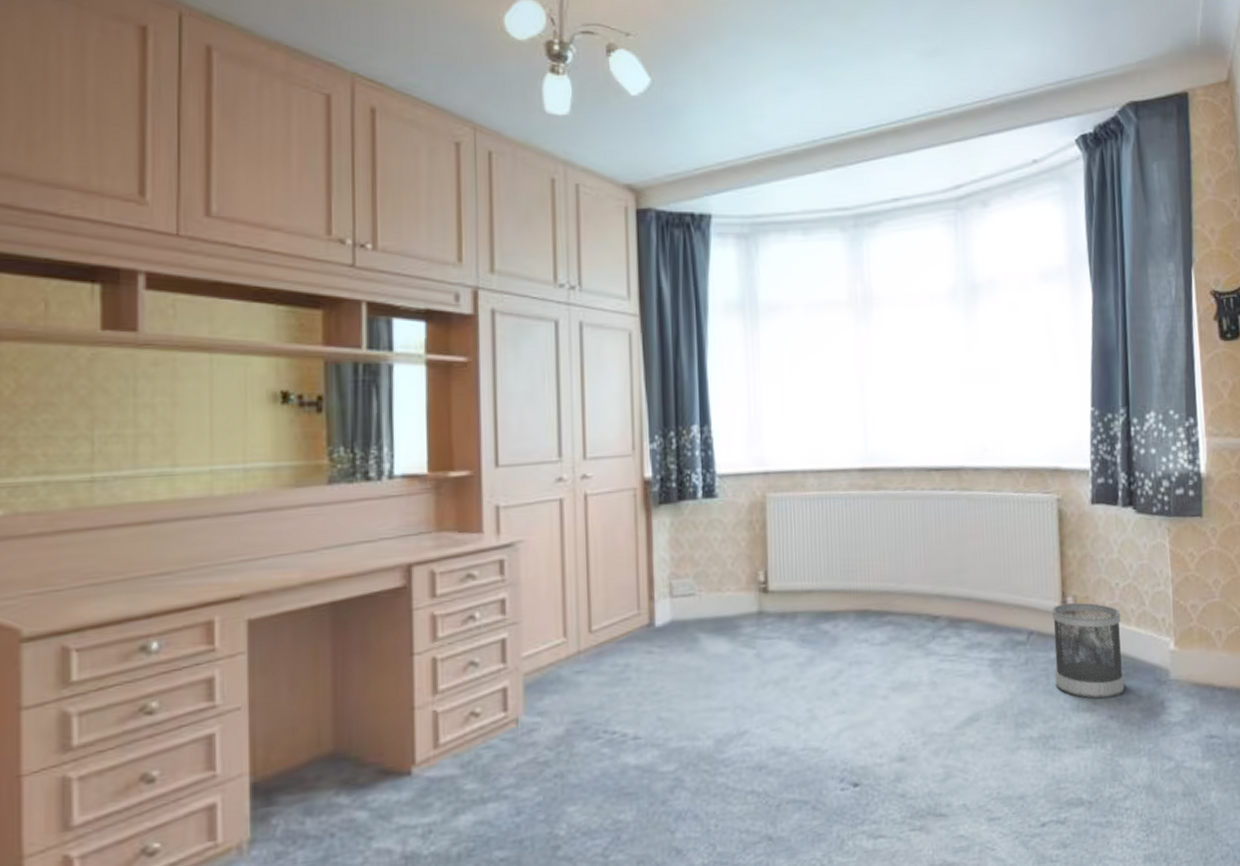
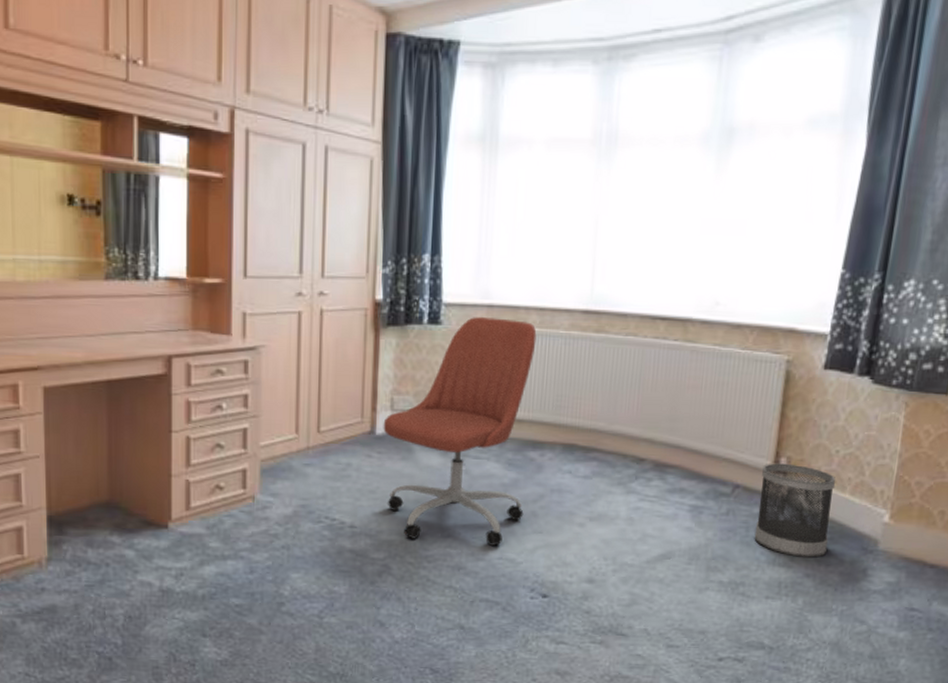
office chair: none [662,485,824,742] -> present [383,317,537,546]

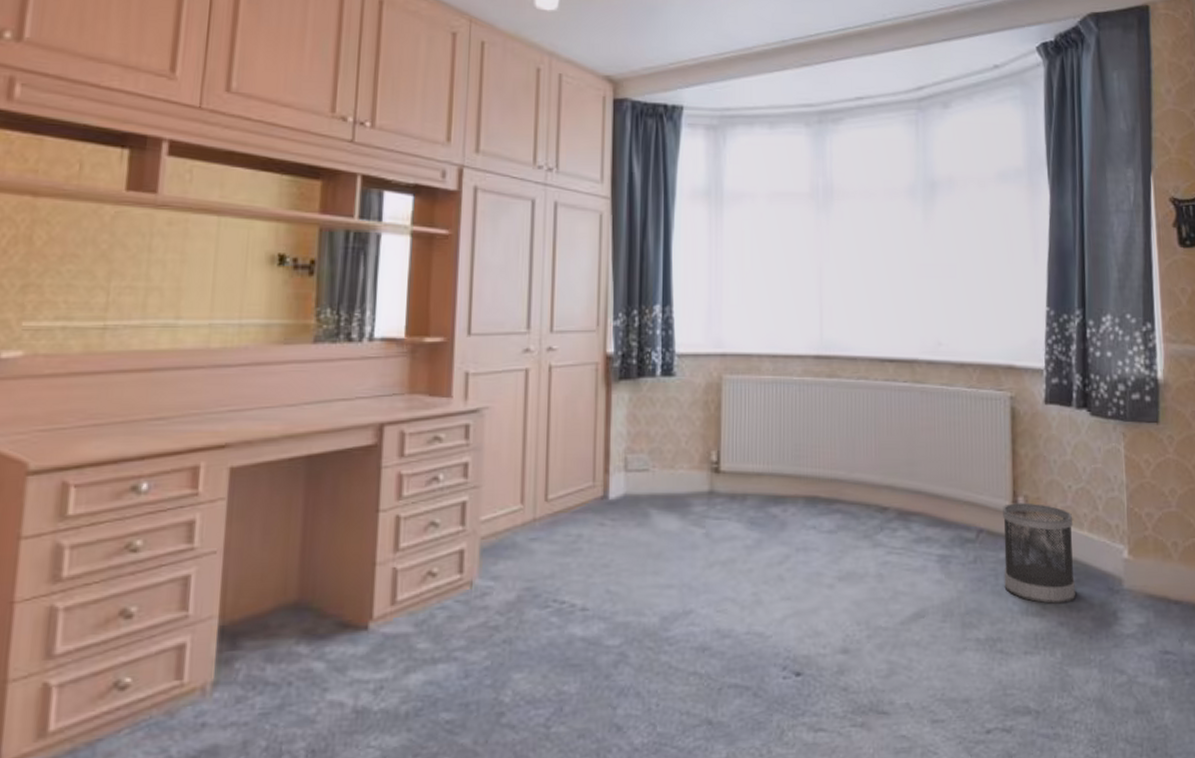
office chair: present [383,317,537,546] -> none [616,367,771,619]

